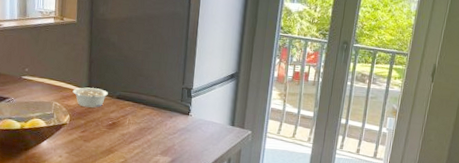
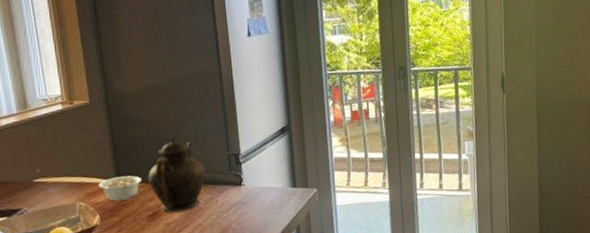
teapot: none [113,63,162,127] -> present [148,137,206,213]

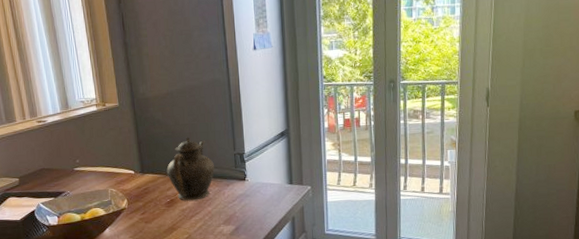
legume: present [98,175,143,201] -> none [126,168,162,189]

